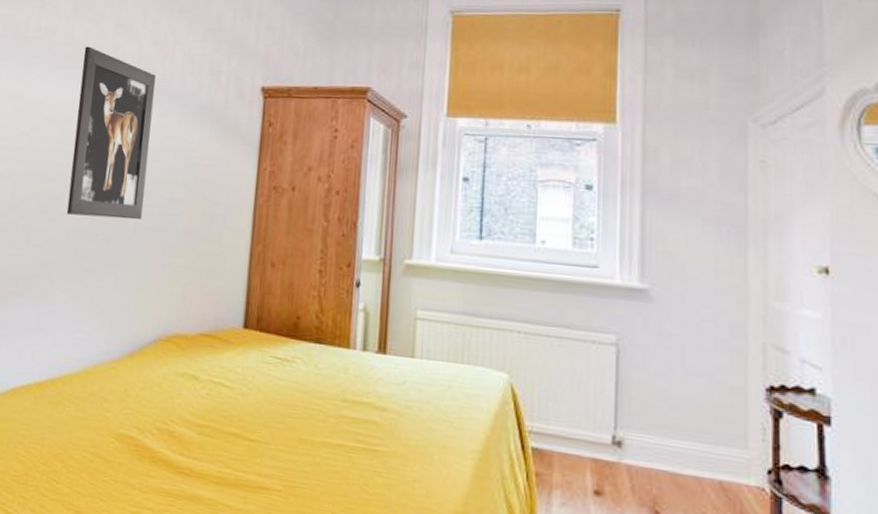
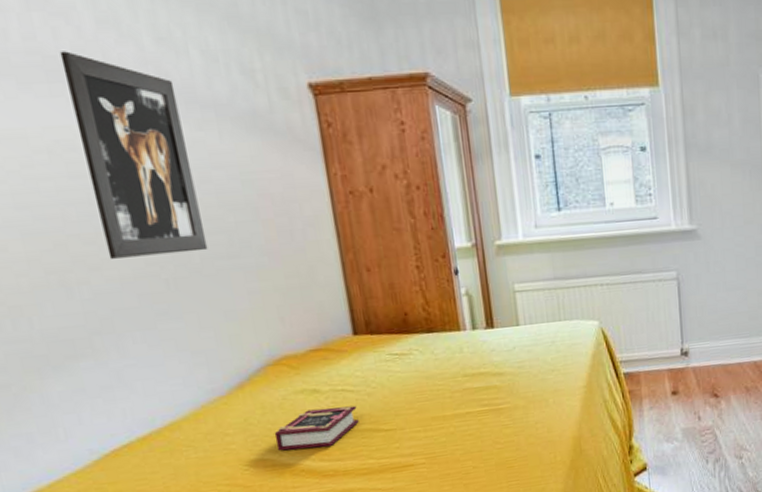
book: none [145,395,228,441] -> present [274,405,359,451]

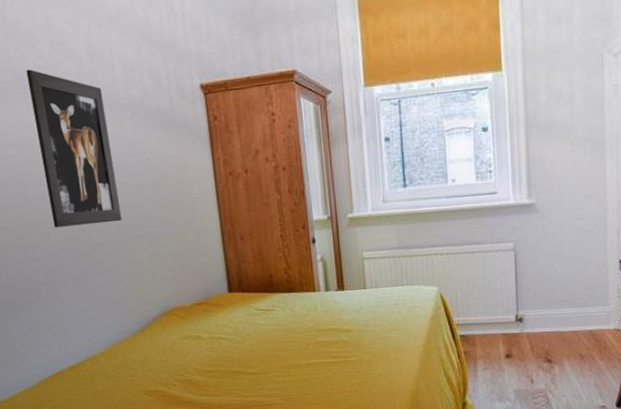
book: present [274,405,359,451] -> none [166,351,231,385]

